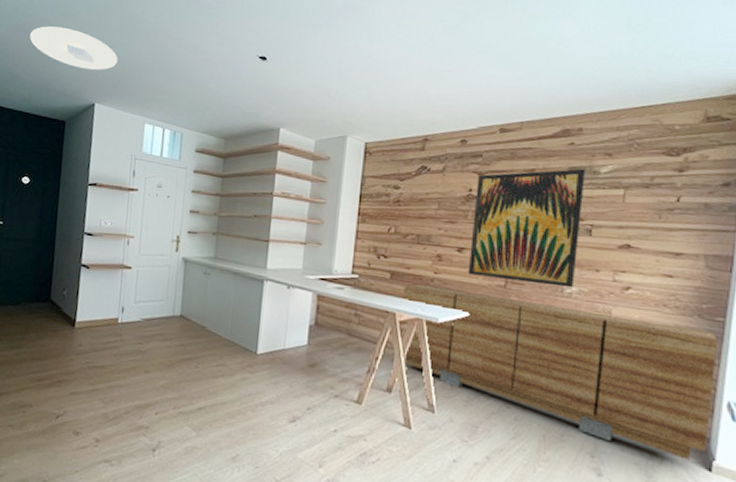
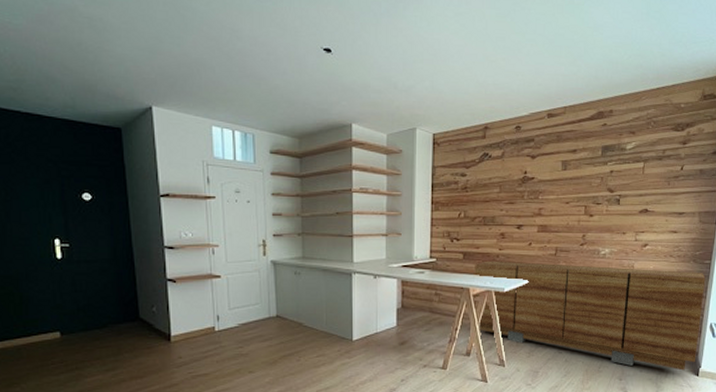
ceiling light: present [30,26,118,70] -> none [58,16,170,68]
wall art: present [467,168,586,288] -> none [526,147,616,250]

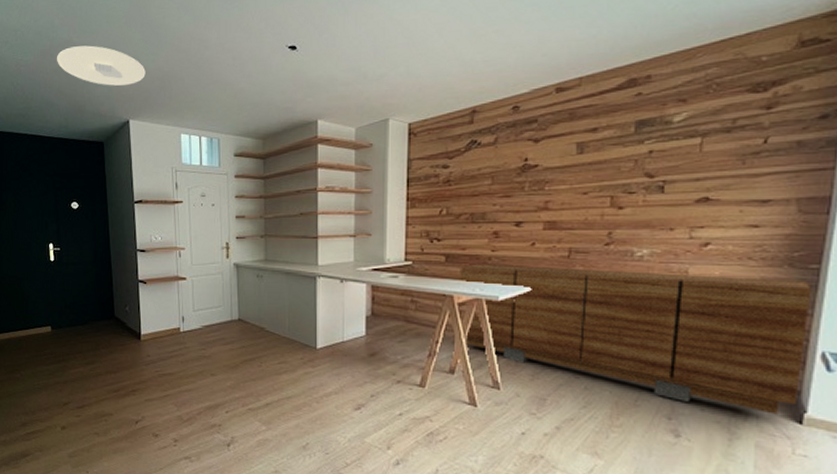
ceiling light: none [58,16,170,68] -> present [57,45,146,86]

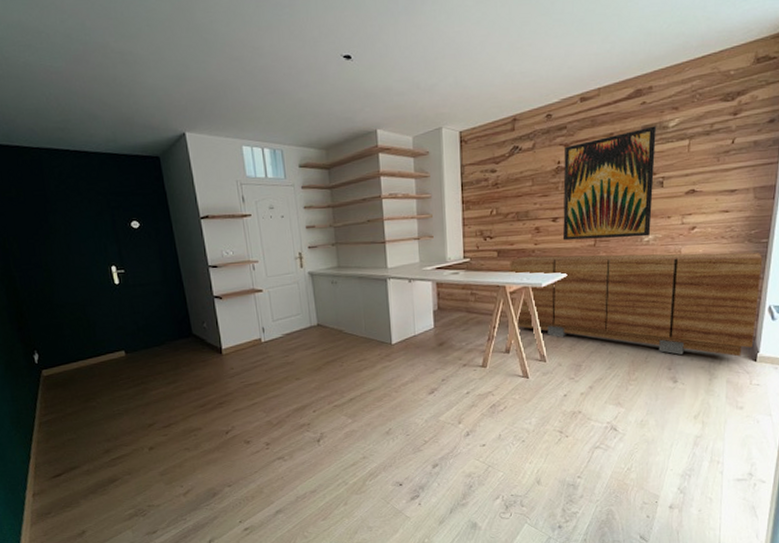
ceiling light: present [57,45,146,86] -> none [93,51,198,96]
wall art: none [527,120,657,251] -> present [562,126,657,241]

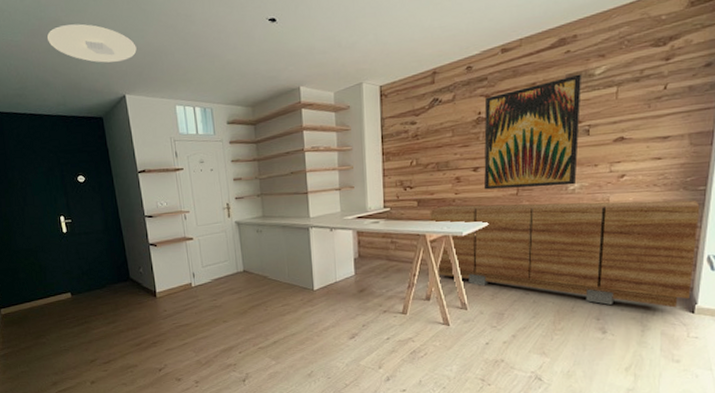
ceiling light: none [93,51,198,96] -> present [47,24,137,63]

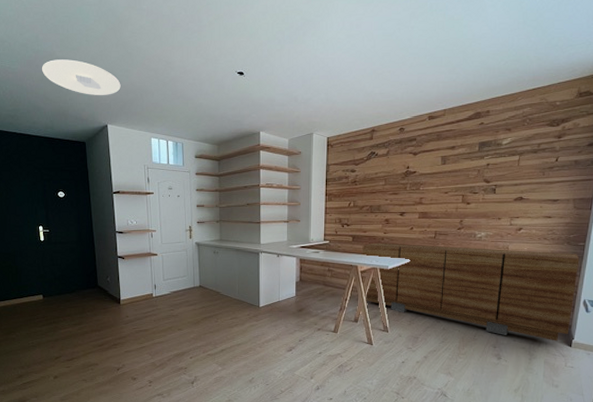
wall art: present [483,74,582,190] -> none [408,143,492,233]

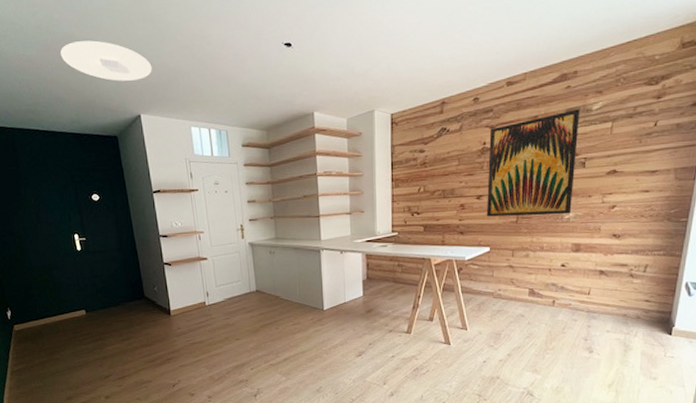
sideboard: present [361,242,580,341] -> none [434,230,681,330]
wall art: none [408,143,492,233] -> present [486,109,581,217]

